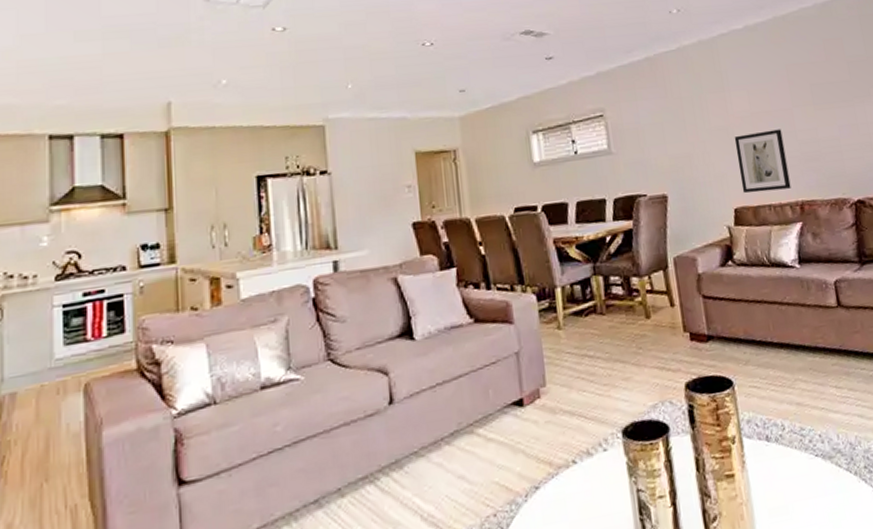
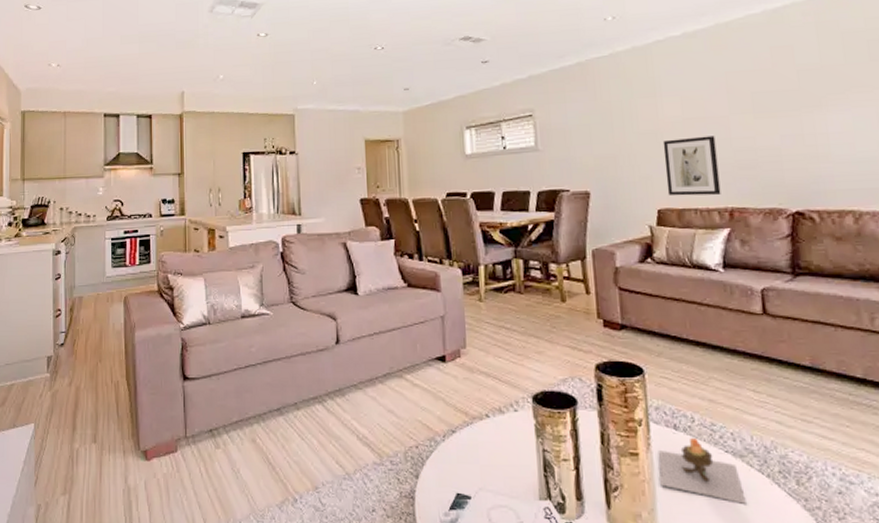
candle: none [754,446,839,509] -> present [659,437,746,504]

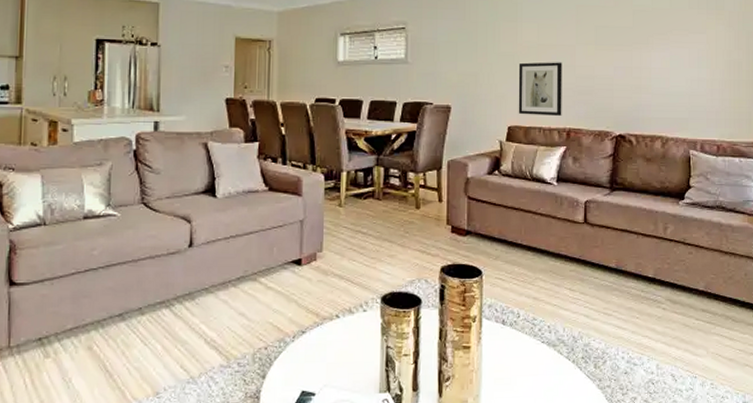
candle: present [659,437,746,504] -> none [486,331,554,386]

